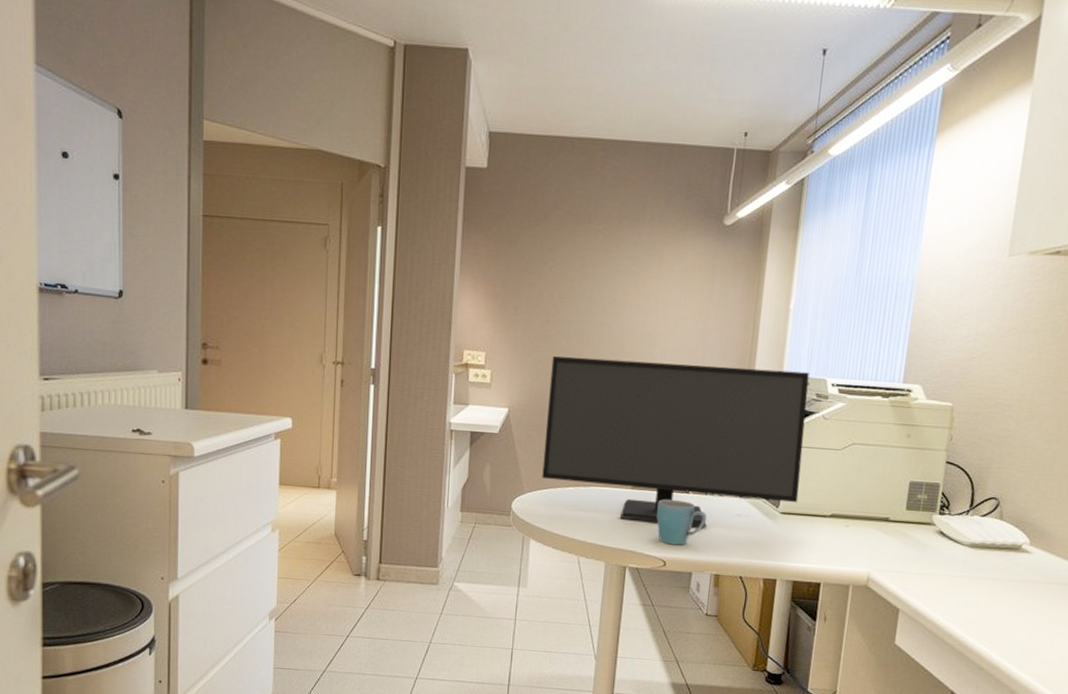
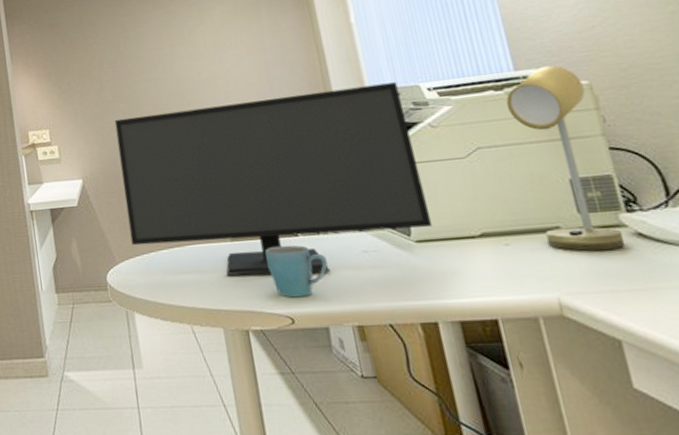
desk lamp: none [876,384,948,541] -> present [506,65,626,251]

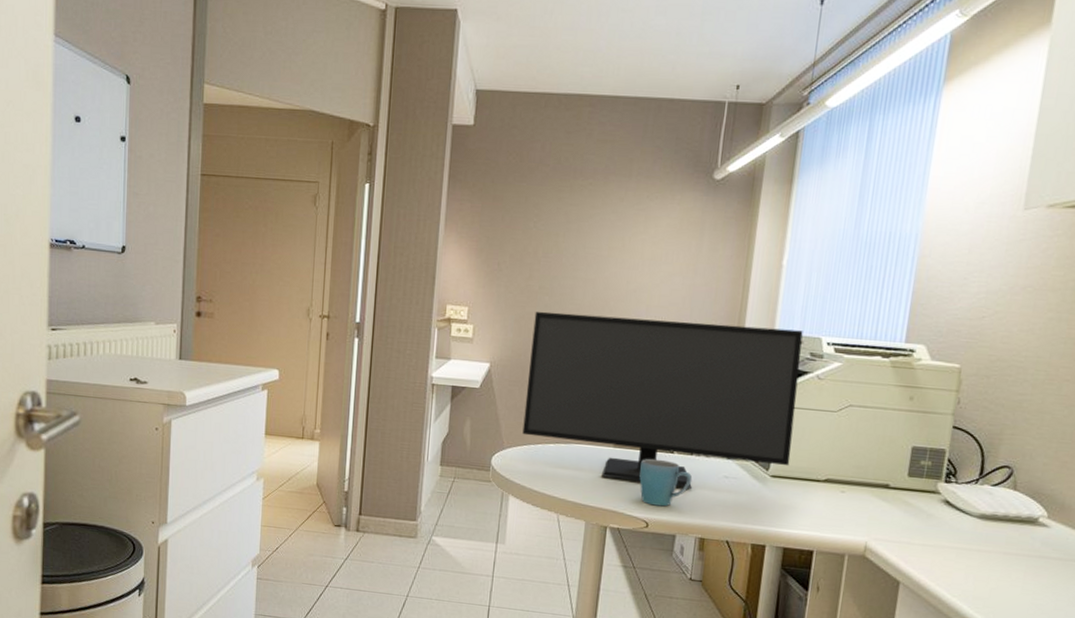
desk lamp: present [506,65,626,251] -> none [875,344,955,510]

